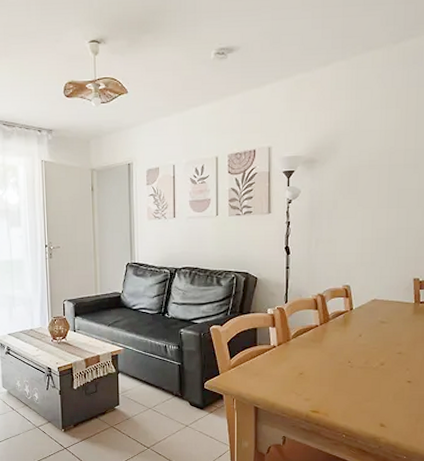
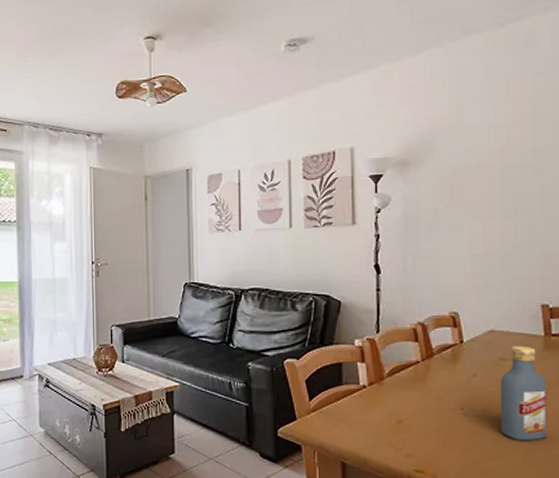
vodka: none [377,311,414,385] -> present [499,345,547,441]

